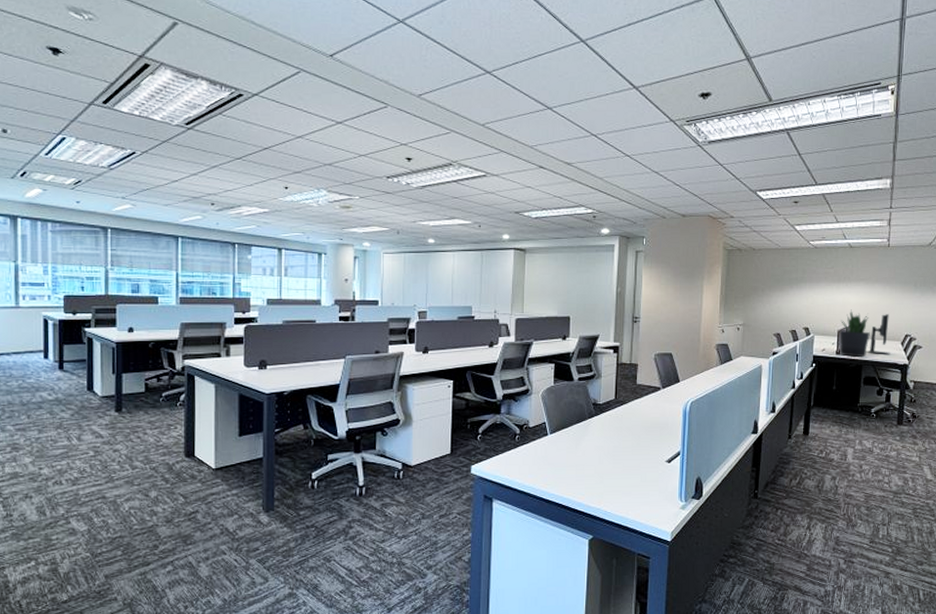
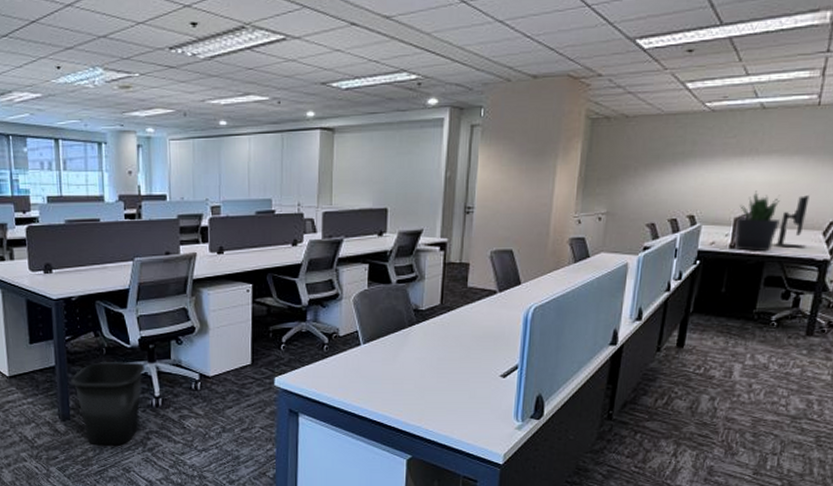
waste bin: none [277,453,351,536] -> present [71,362,145,446]

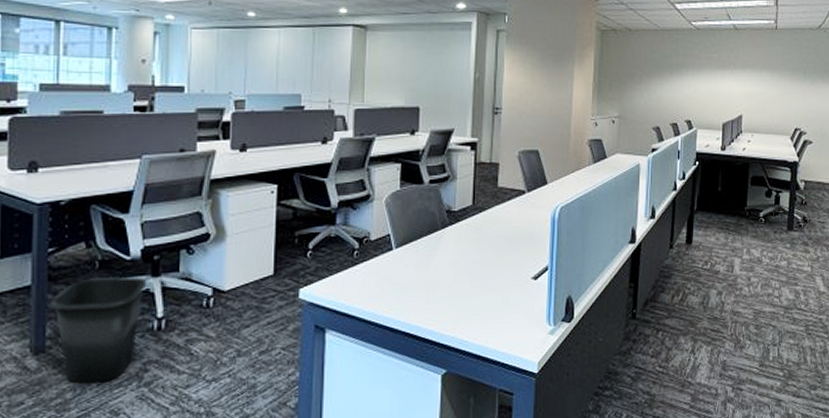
planter: present [734,190,781,252] -> none [724,100,757,154]
computer monitor: present [775,195,810,249] -> none [756,105,779,152]

